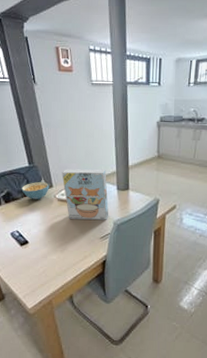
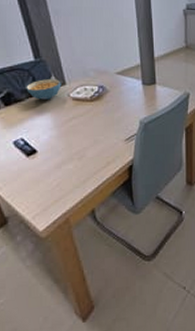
cereal box: present [62,169,109,220] -> none [76,63,134,120]

